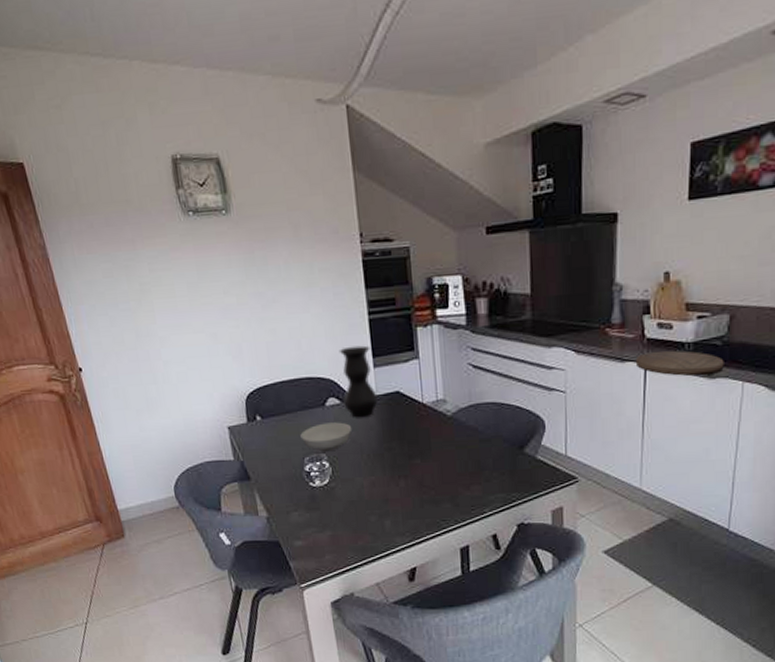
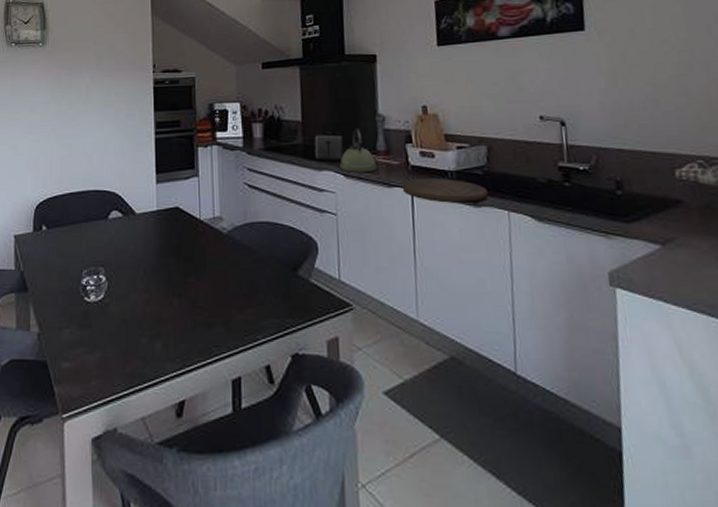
bowl: present [300,422,352,452] -> none [81,235,131,265]
vase: present [338,345,378,418] -> none [125,162,158,232]
toaster: none [543,303,581,339] -> present [313,131,348,164]
kettle: none [569,299,611,349] -> present [338,128,377,173]

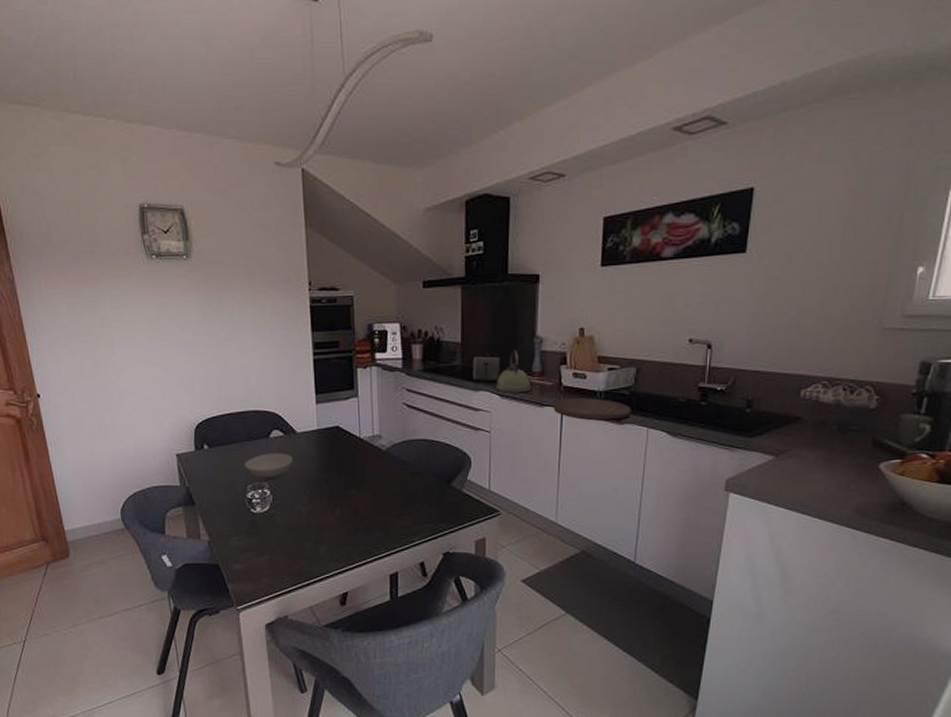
bowl: none [81,235,131,265] -> present [244,453,294,481]

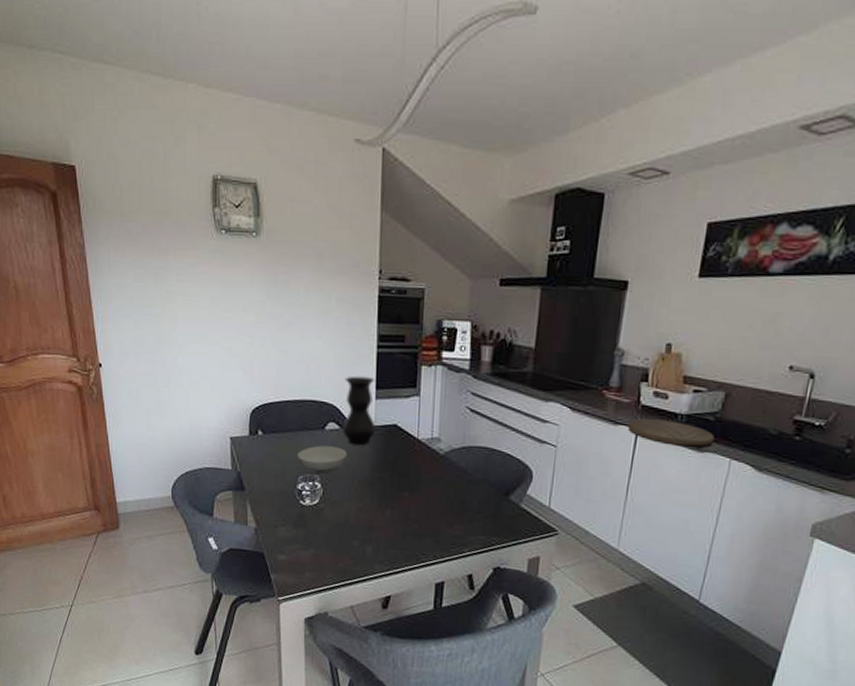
vase: none [284,383,319,450] -> present [343,376,376,446]
toaster: present [471,353,505,384] -> none [542,361,582,396]
kettle: present [494,349,531,394] -> none [566,360,607,409]

